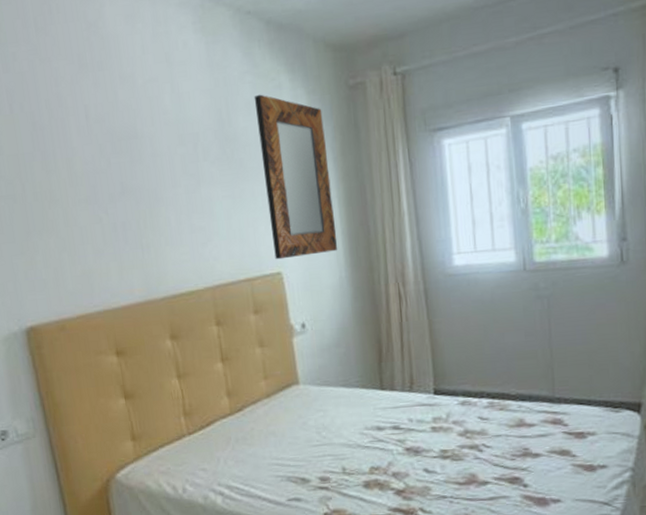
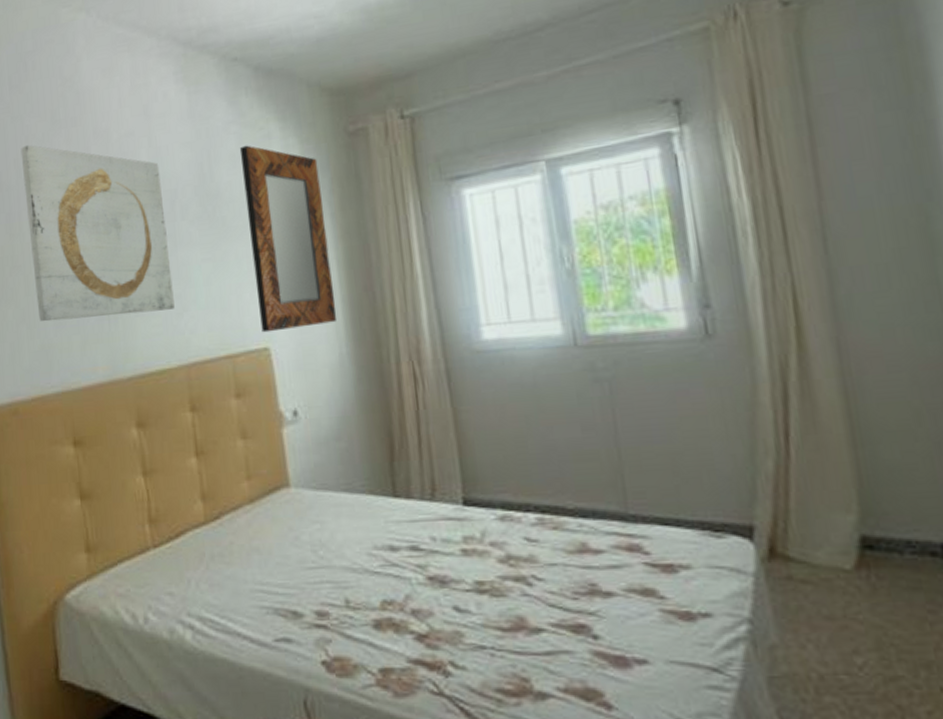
wall art: none [50,86,200,250] -> present [20,144,175,322]

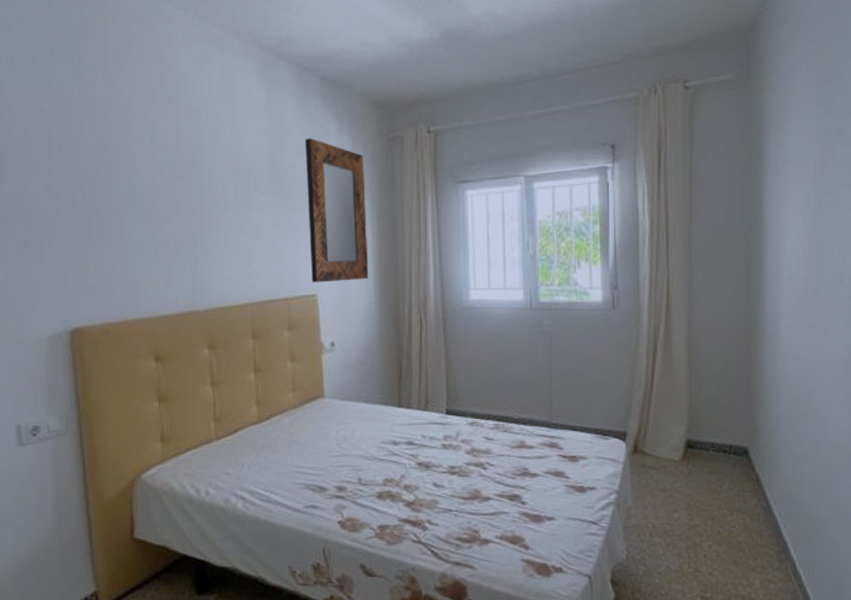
wall art: present [20,144,175,322] -> none [121,114,245,261]

